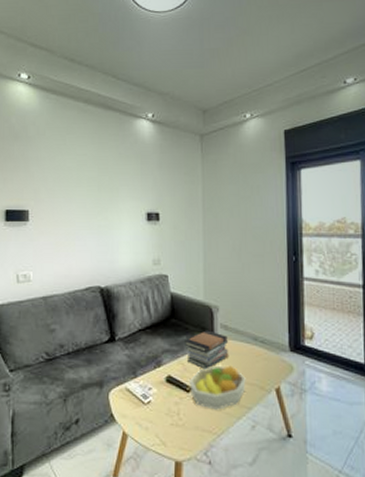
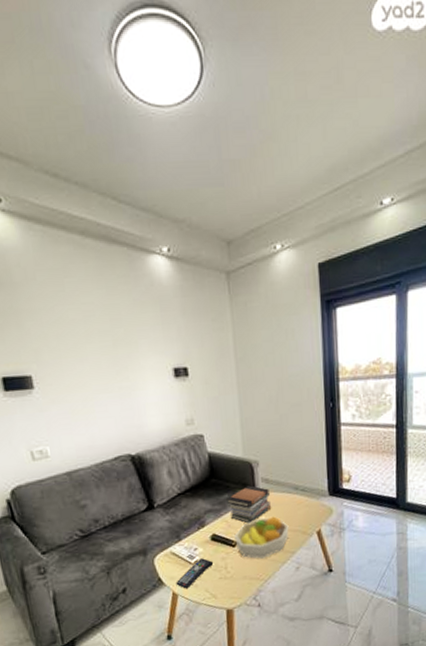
remote control: none [127,400,167,430] -> present [175,558,214,589]

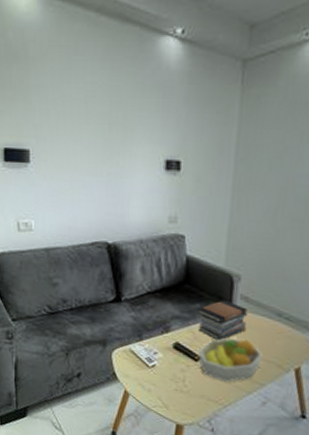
remote control: present [175,558,214,589] -> none [129,364,172,391]

